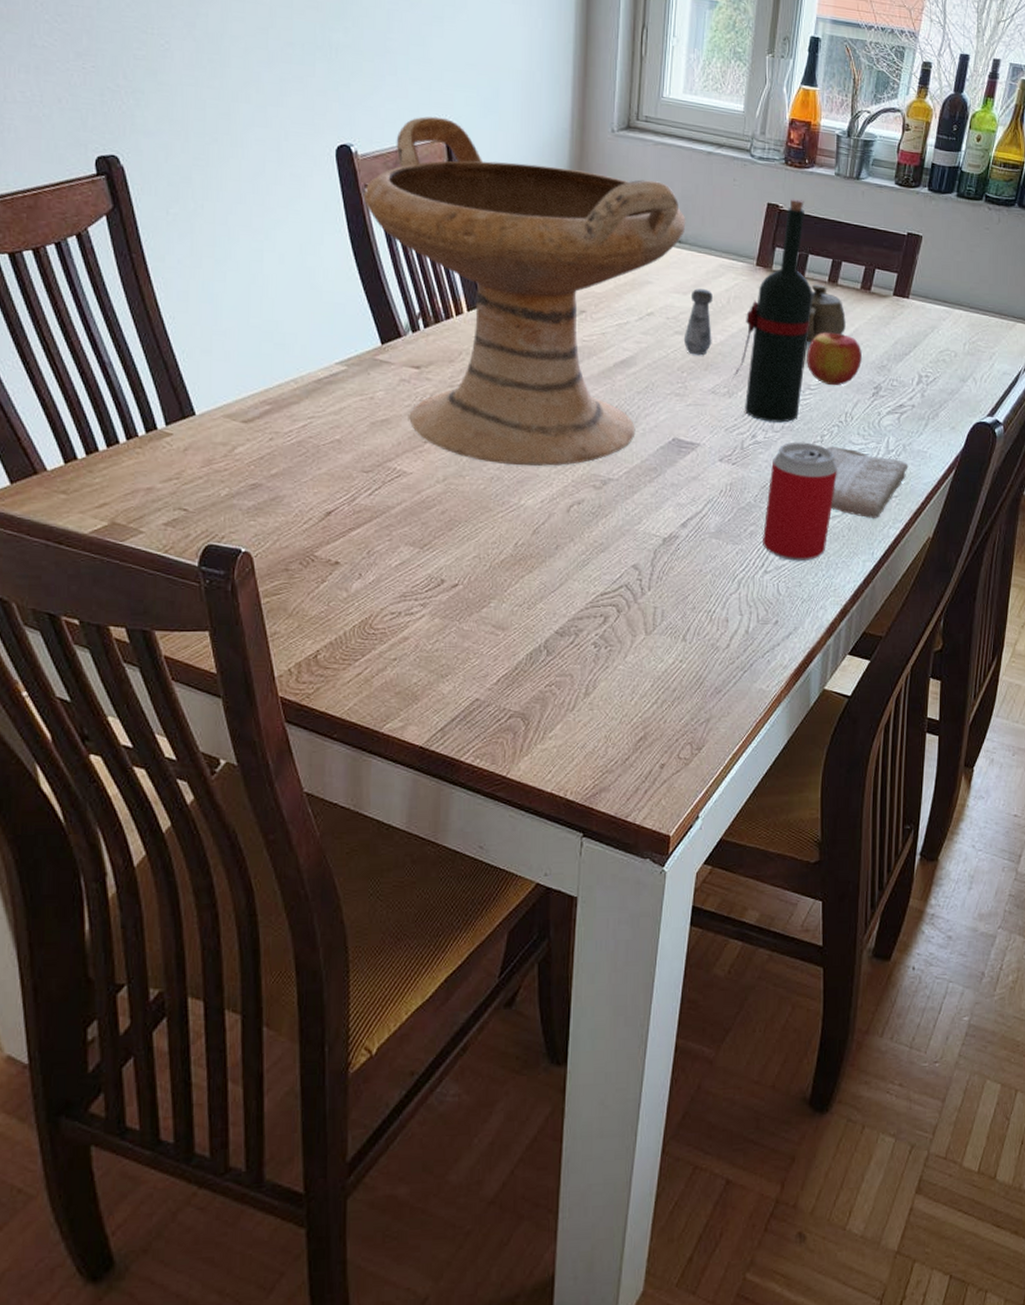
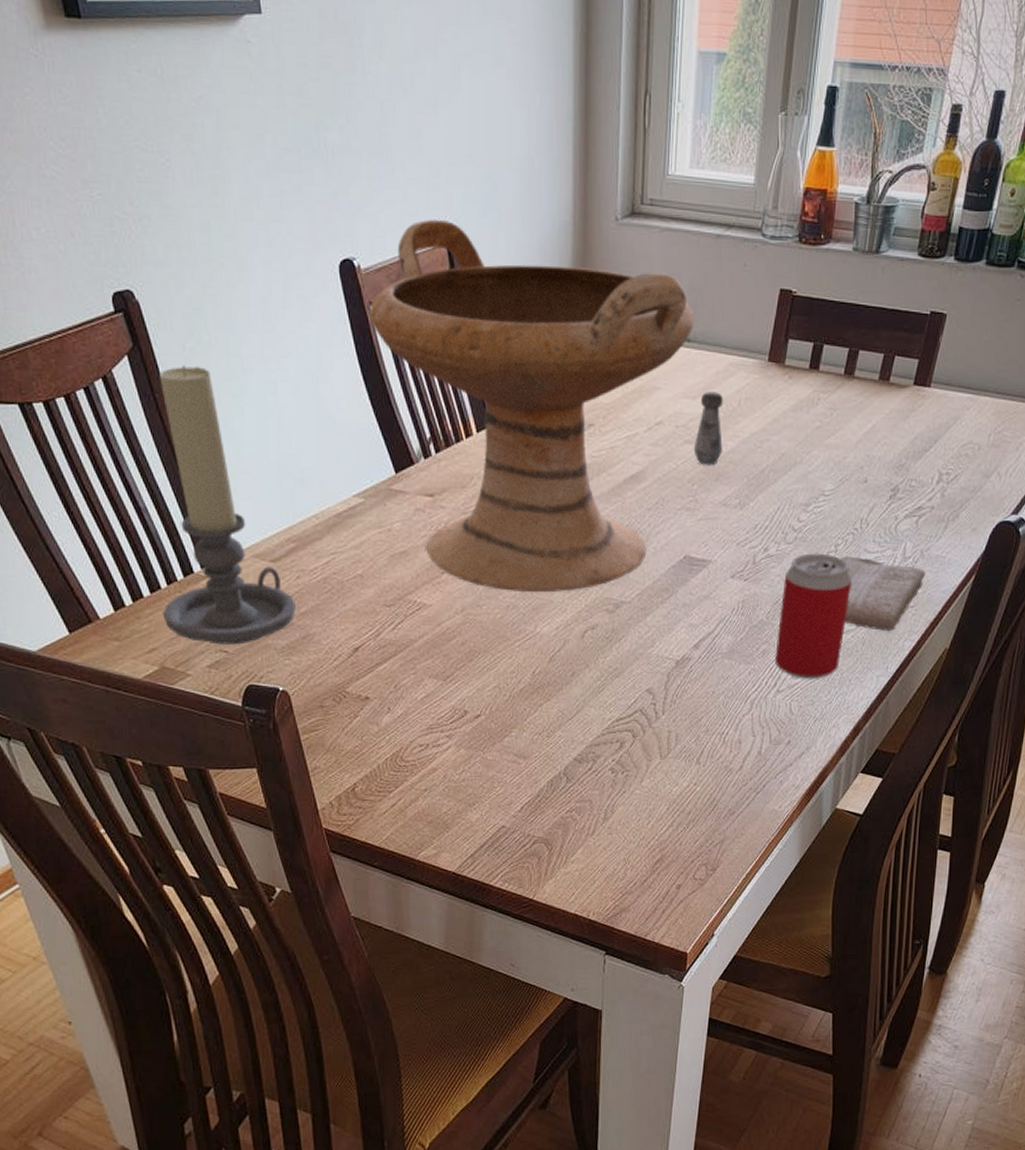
candle holder: none [119,229,266,503] -> present [160,365,296,645]
wine bottle: present [732,198,814,423] -> none [744,281,829,533]
teapot: present [807,284,846,343] -> none [821,378,863,445]
apple: present [807,333,862,386] -> none [821,432,879,490]

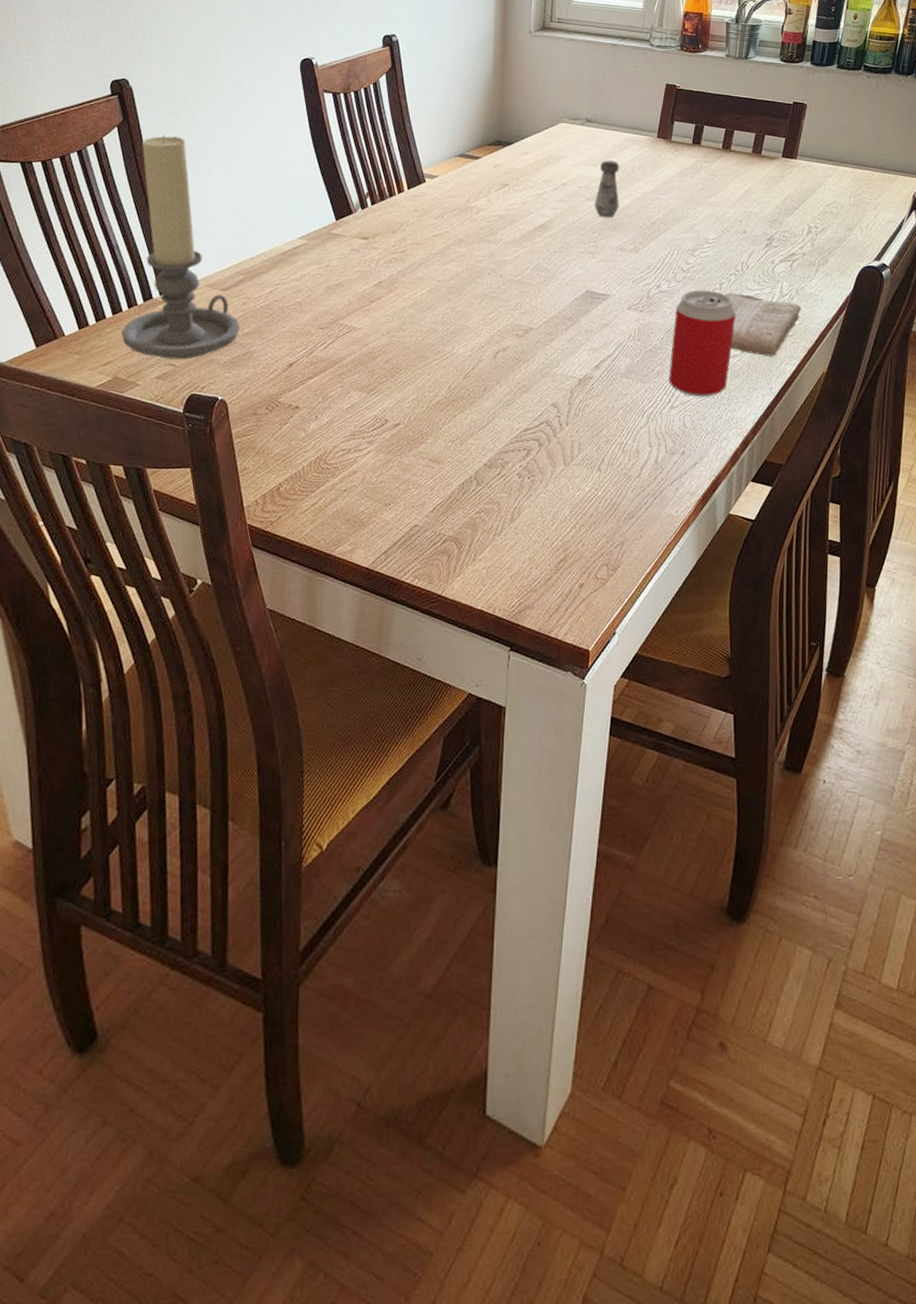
decorative bowl: present [368,219,695,593] -> none [322,30,595,319]

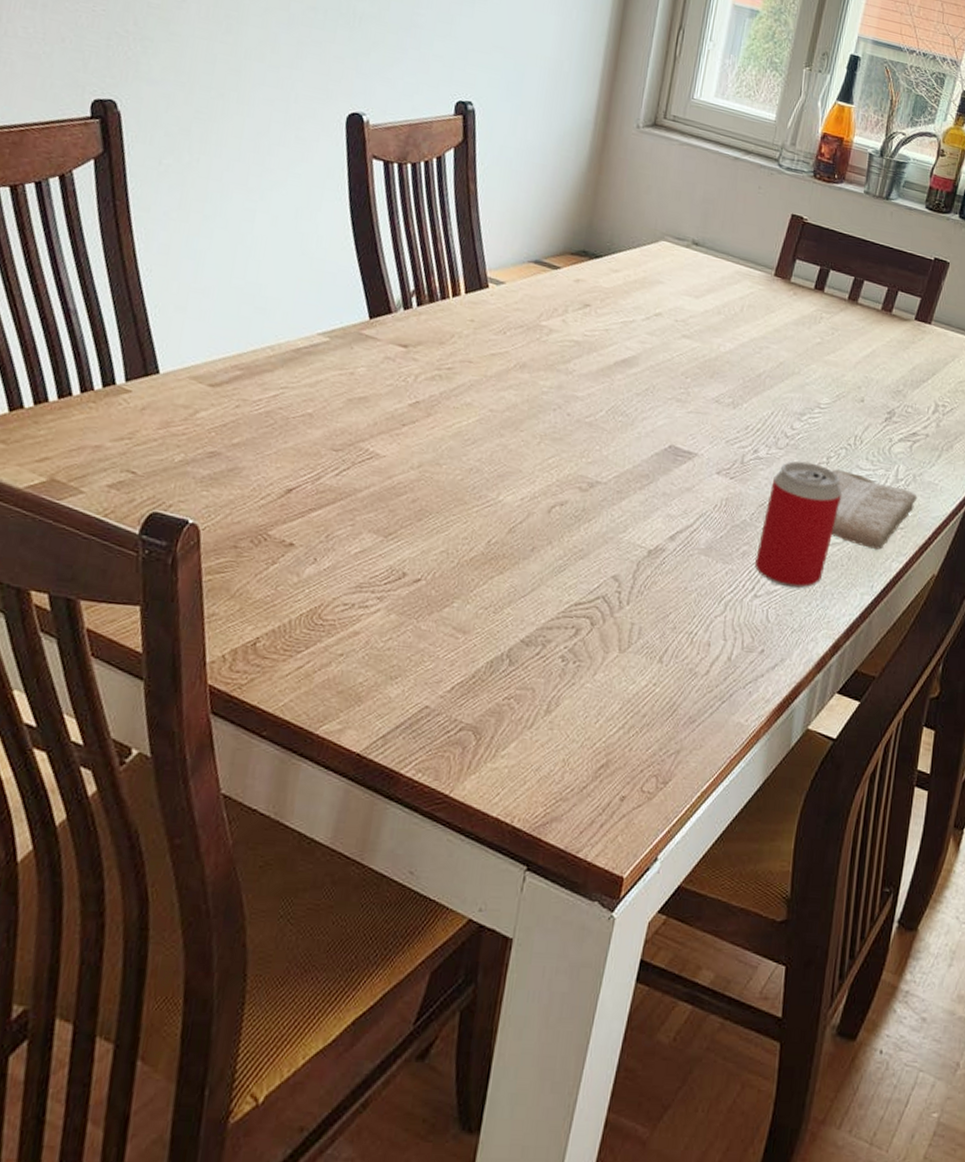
candle holder: present [121,135,240,359] -> none [67,179,229,467]
salt shaker: present [594,160,619,218] -> none [690,293,726,362]

